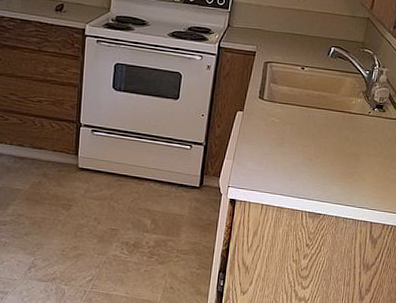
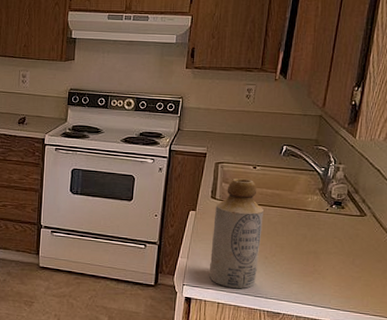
bottle: none [254,78,310,190] -> present [209,178,264,289]

